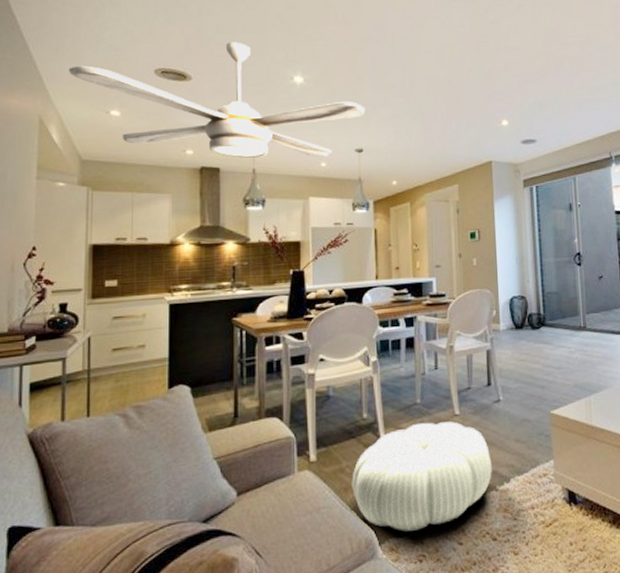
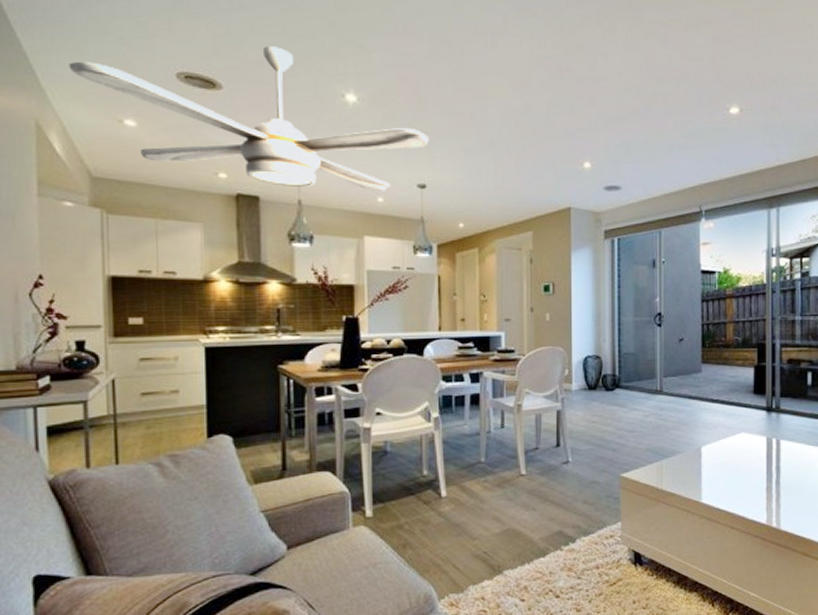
pouf: present [352,421,492,531] -> none [410,481,558,588]

